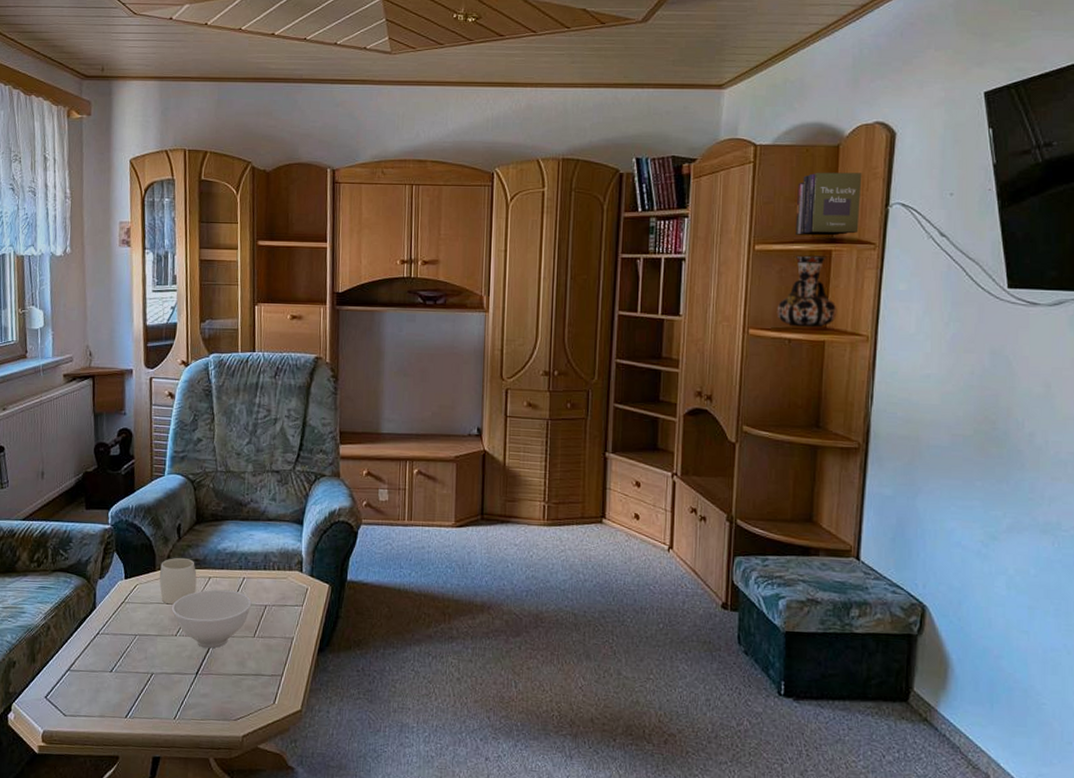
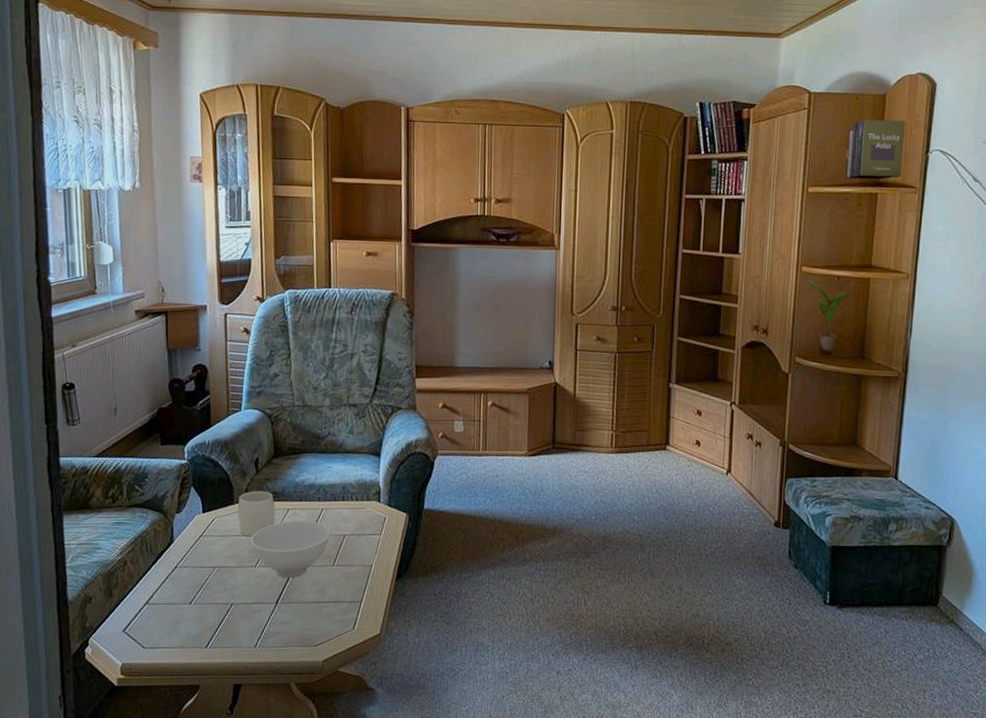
potted plant: none [756,342,809,424] -> present [808,279,855,356]
decorative vase: present [776,255,837,328] -> none [827,197,882,266]

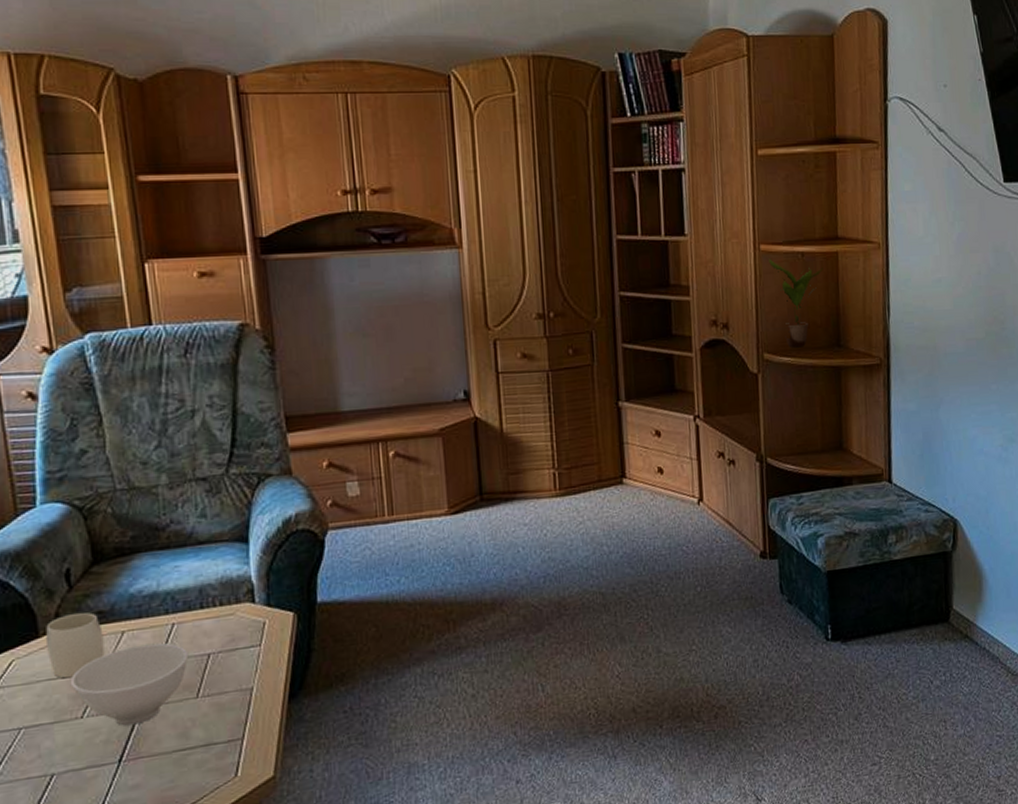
books: present [845,119,906,180] -> none [795,65,860,136]

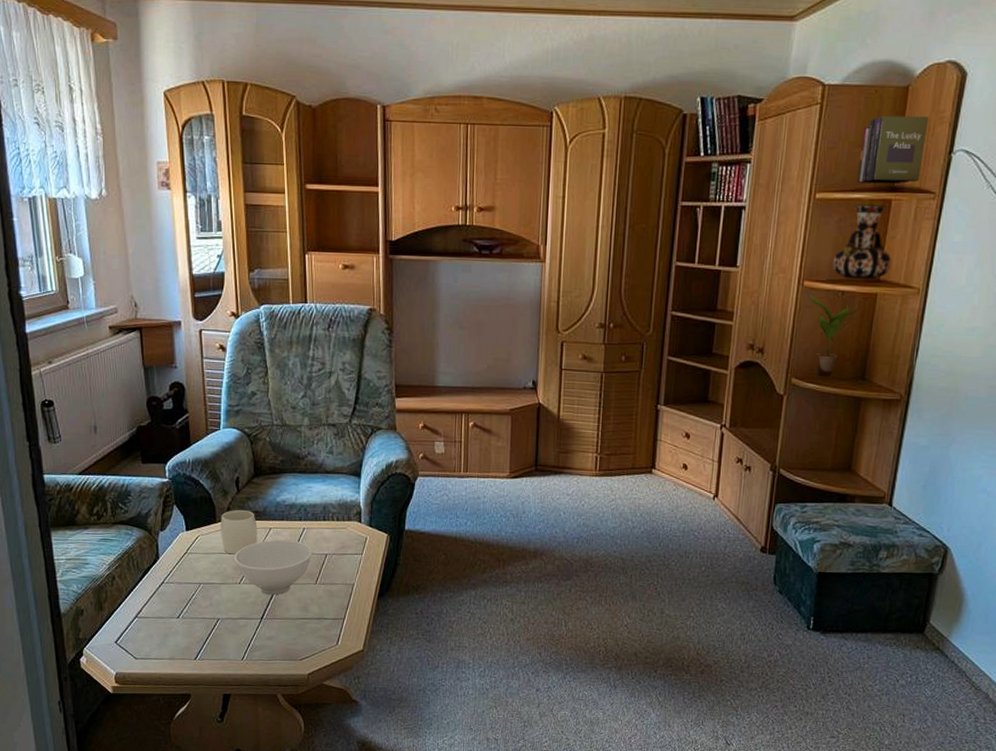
decorative vase: none [786,158,848,239] -> present [832,204,892,280]
books: none [795,65,860,136] -> present [857,115,929,184]

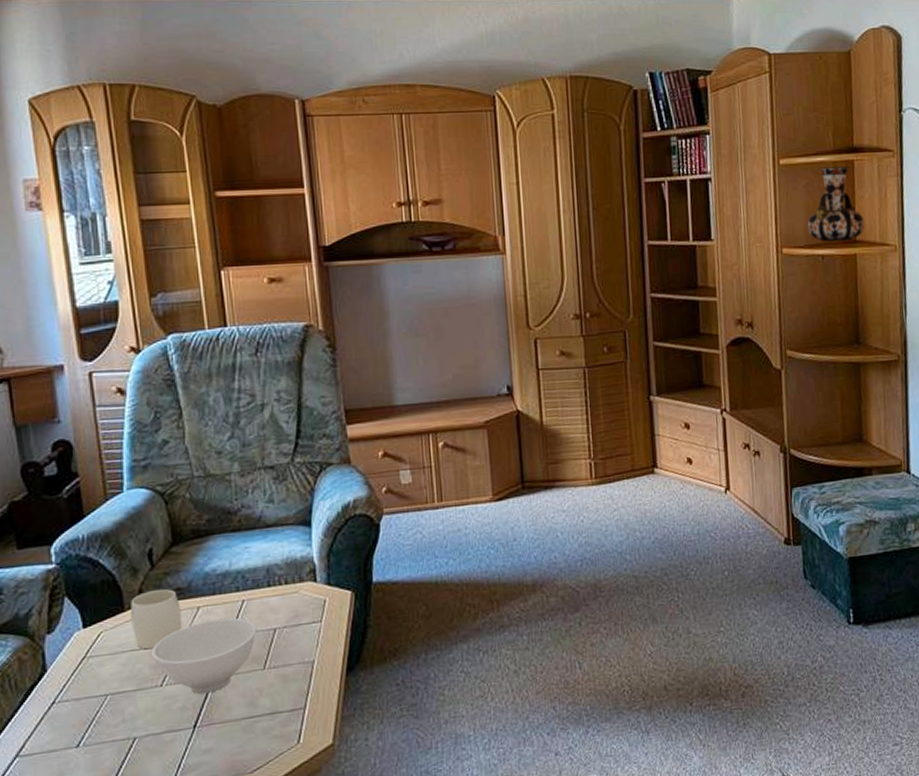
potted plant: present [810,294,860,377] -> none [791,261,842,346]
books: present [857,115,929,184] -> none [814,79,877,146]

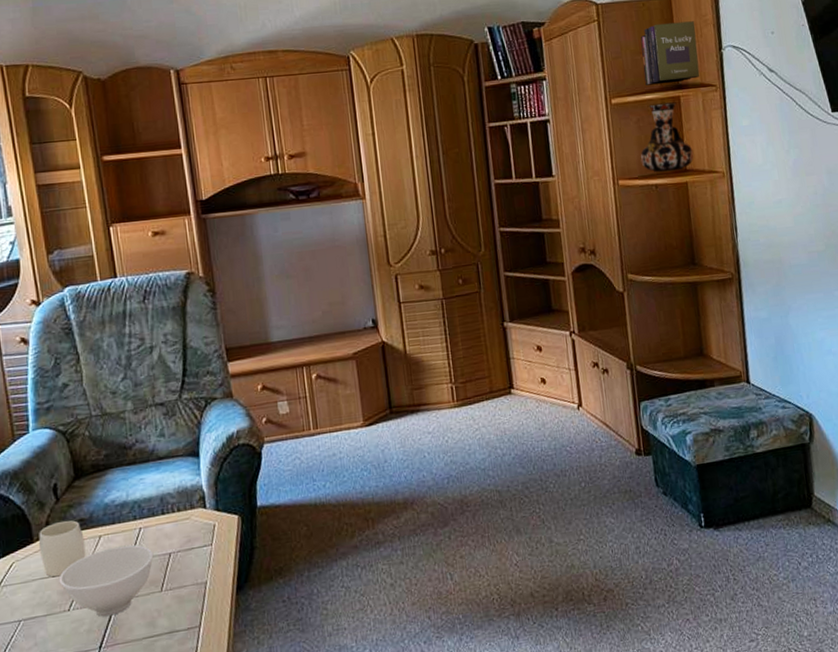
books: none [814,79,877,146] -> present [640,21,700,86]

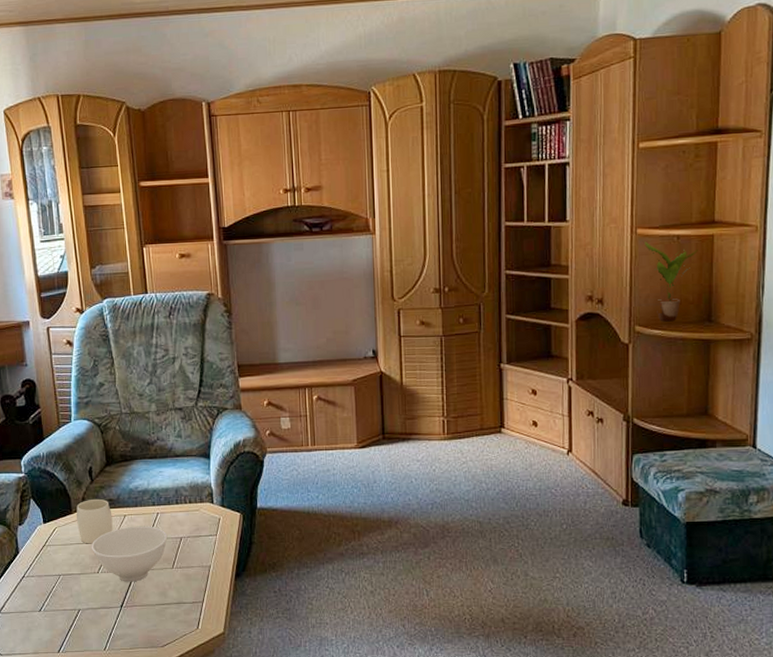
potted plant: none [627,192,675,269] -> present [645,241,698,322]
books: present [640,21,700,86] -> none [679,58,746,129]
decorative vase: present [640,102,694,173] -> none [664,148,725,223]

